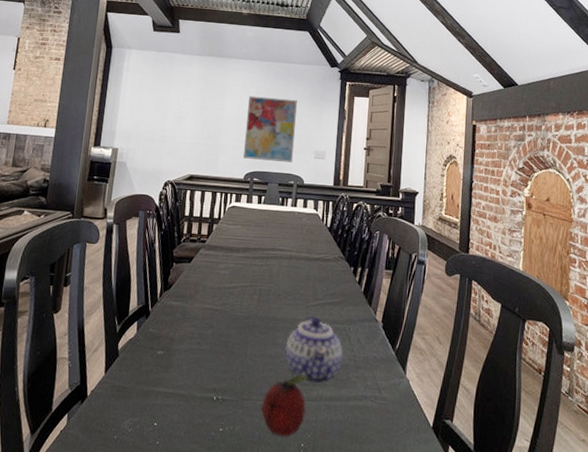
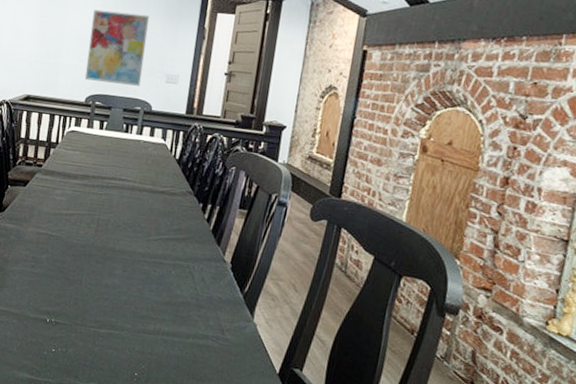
fruit: present [261,374,311,437] -> none [95,306,149,365]
teapot: present [285,315,343,385] -> none [122,249,185,319]

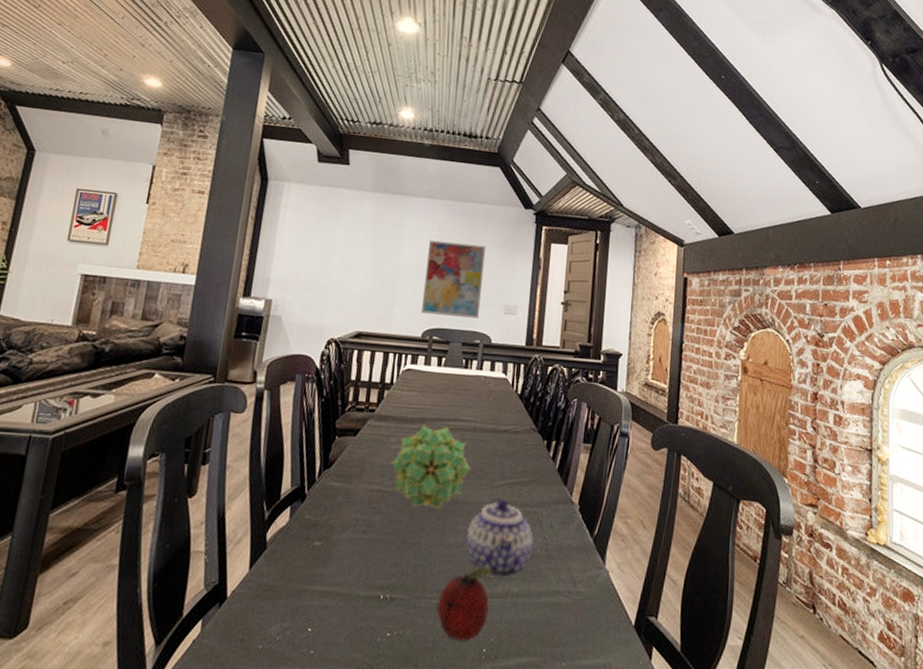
decorative ball: none [56,181,129,254] -> present [391,425,471,508]
fruit: none [95,306,149,365] -> present [436,566,496,641]
teapot: none [122,249,185,319] -> present [466,497,533,579]

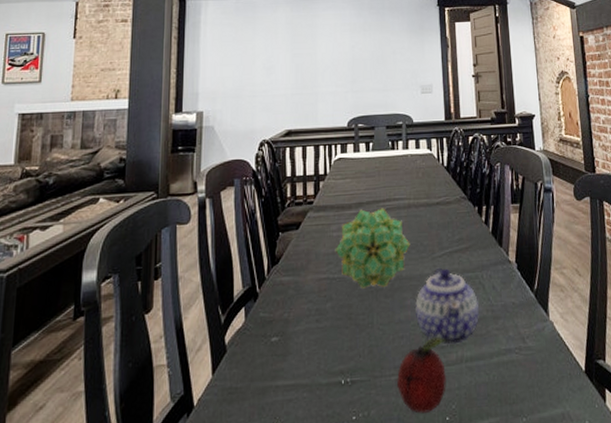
wall art: present [420,240,487,318] -> none [343,33,399,104]

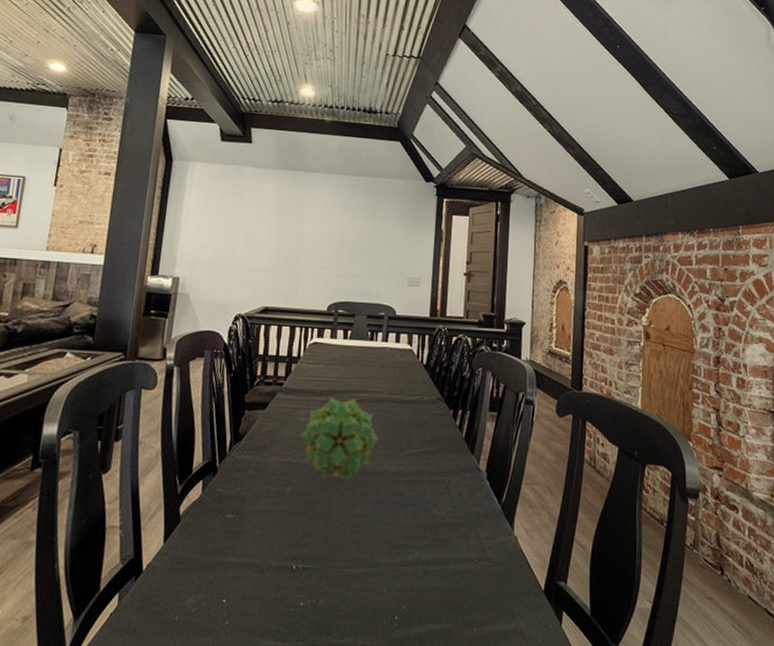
fruit: present [396,336,448,413] -> none [348,535,406,609]
teapot: present [415,267,480,346] -> none [376,466,442,547]

